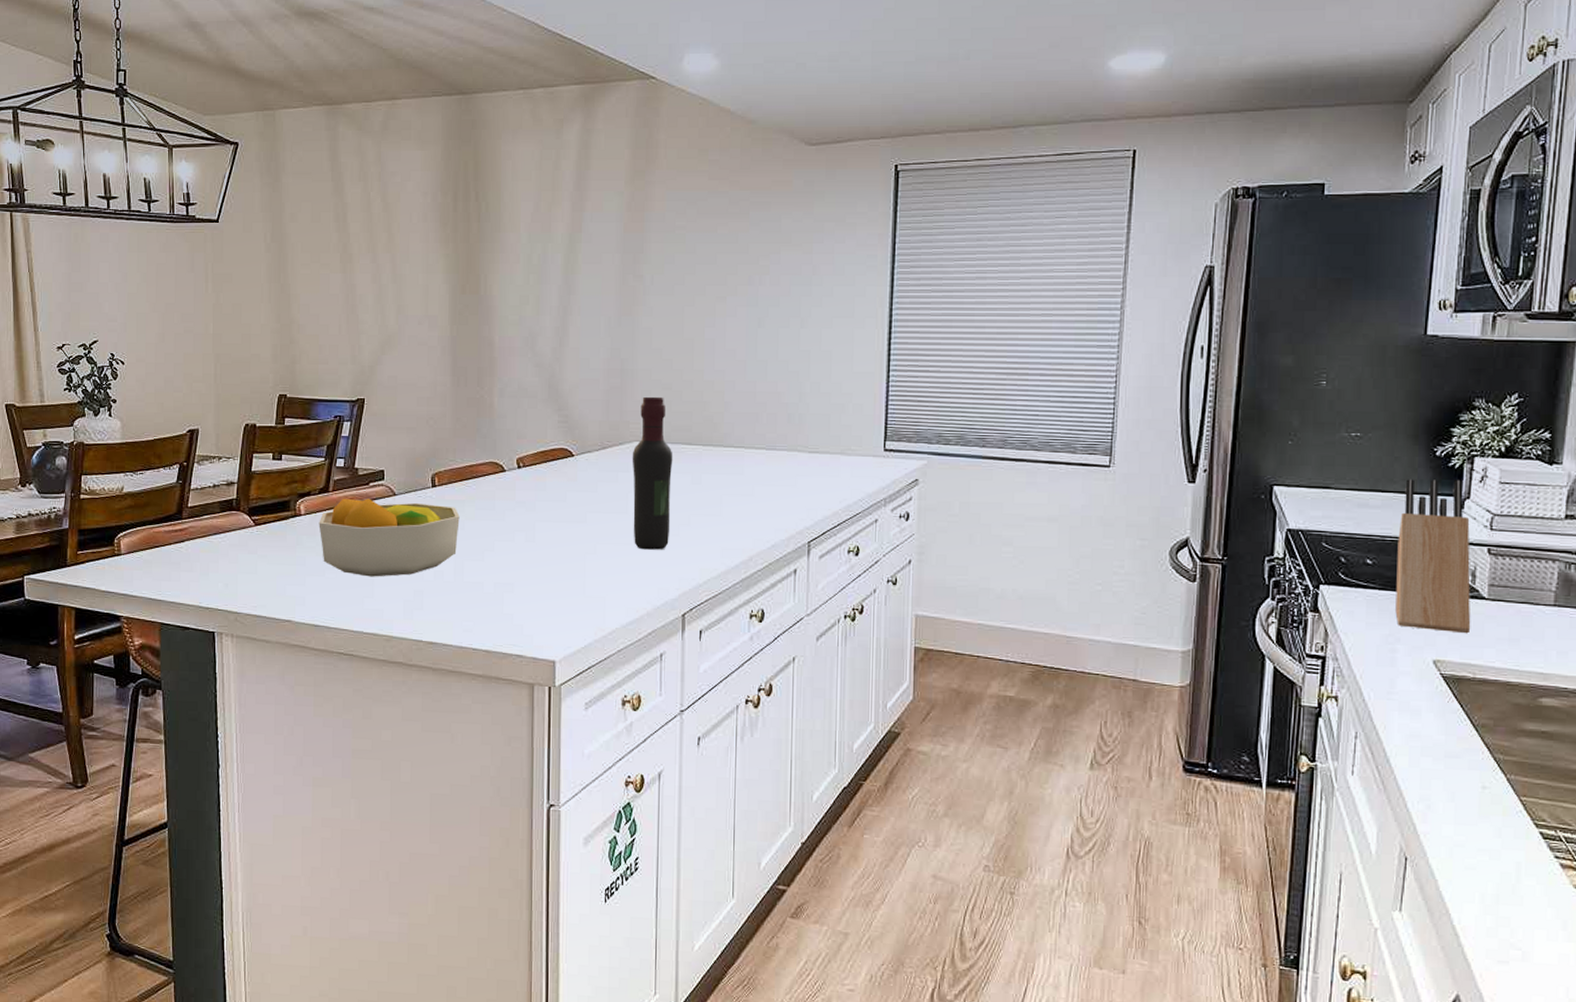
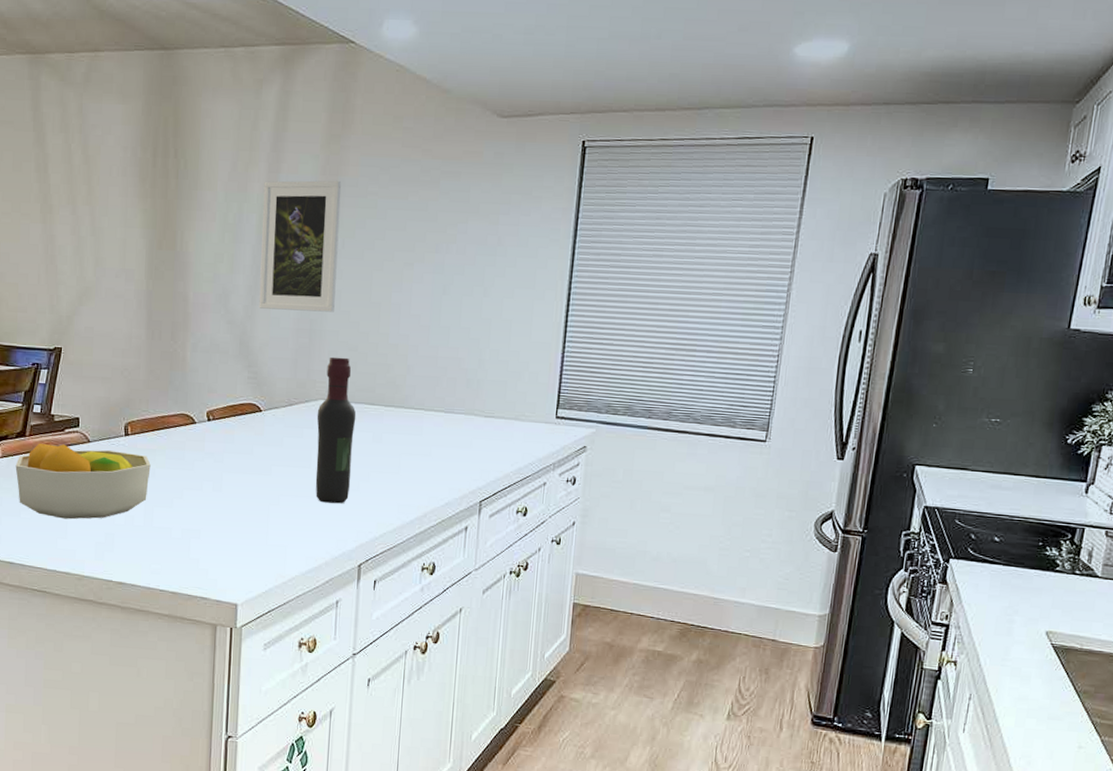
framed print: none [567,216,648,351] -> present [258,180,342,312]
knife block: present [1395,479,1471,634] -> none [1016,464,1092,609]

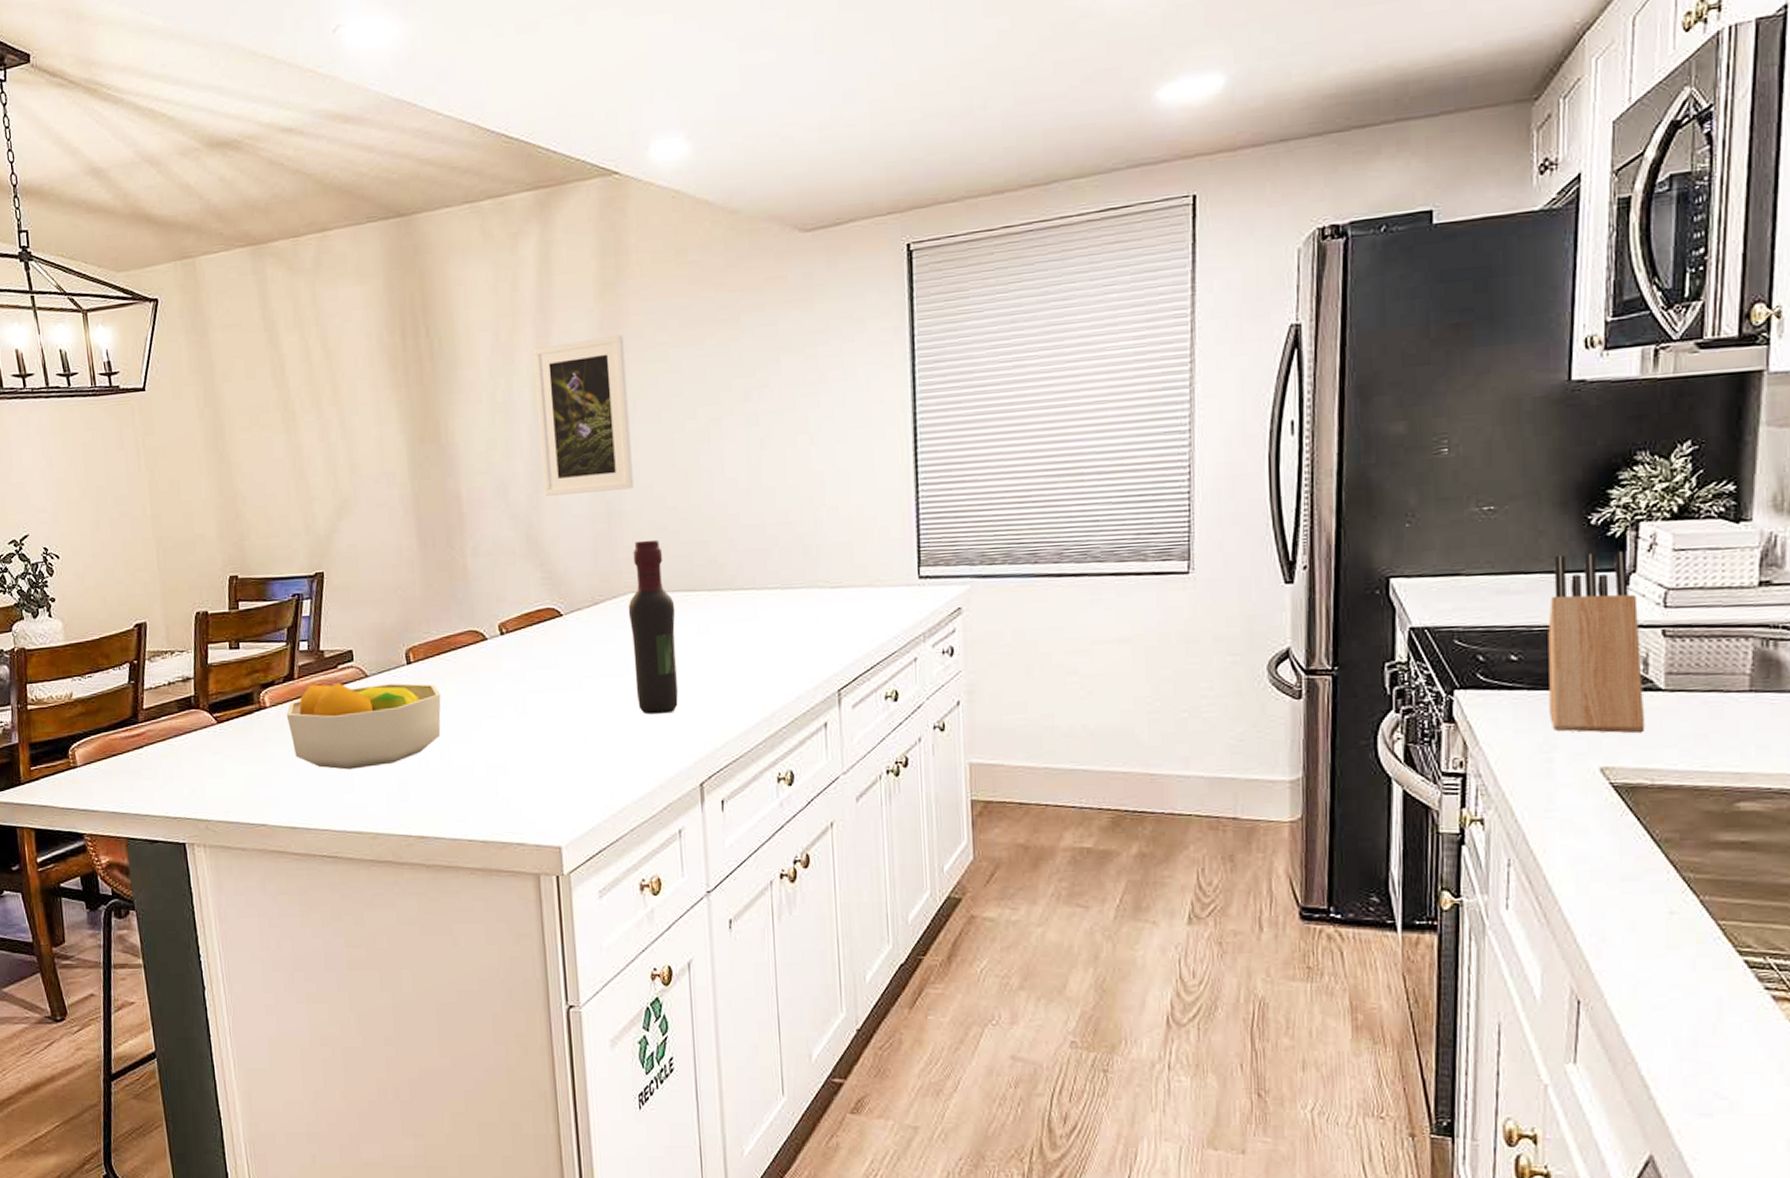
knife block: none [1016,464,1092,609] -> present [1548,551,1645,734]

